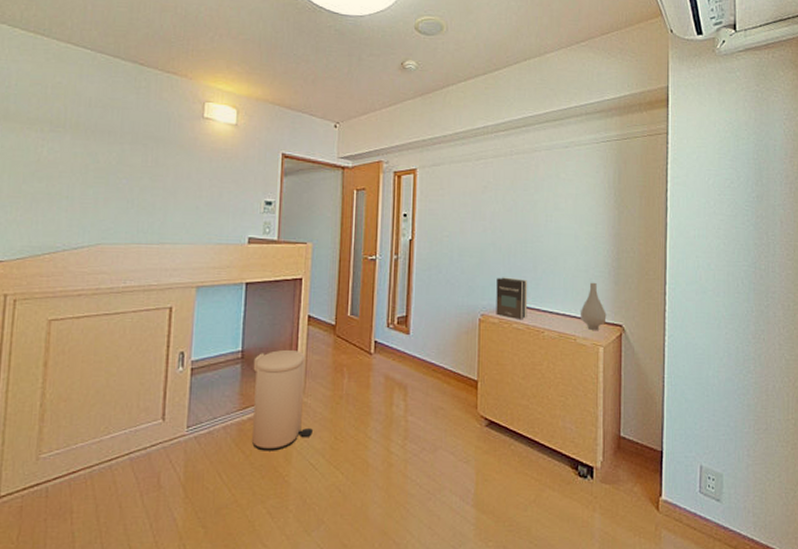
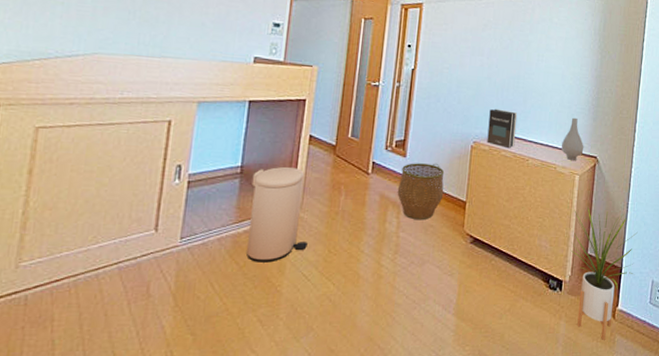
basket: none [402,339,453,403] -> present [397,163,445,220]
house plant: none [600,383,679,535] -> present [570,207,638,340]

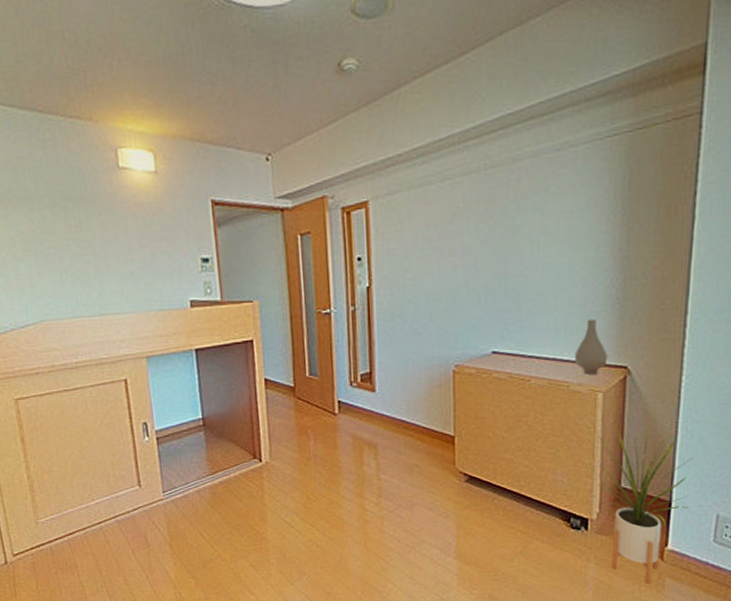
pedal bin: present [246,166,308,263] -> none [215,414,284,512]
basket: present [397,163,445,220] -> none [371,395,426,461]
books: present [487,108,518,149] -> none [472,321,510,369]

